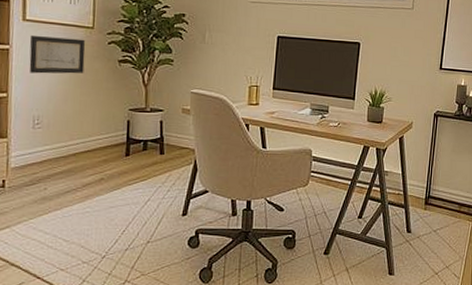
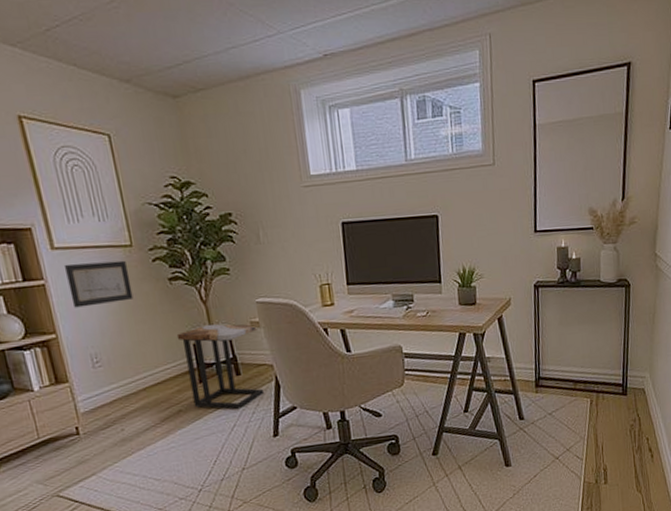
side table: none [114,106,187,186] -> present [176,324,265,410]

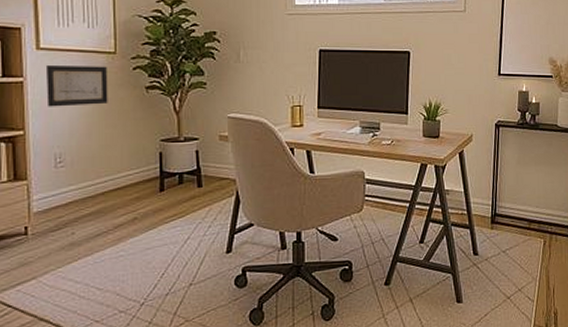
side table: present [176,324,265,410] -> none [144,135,225,222]

